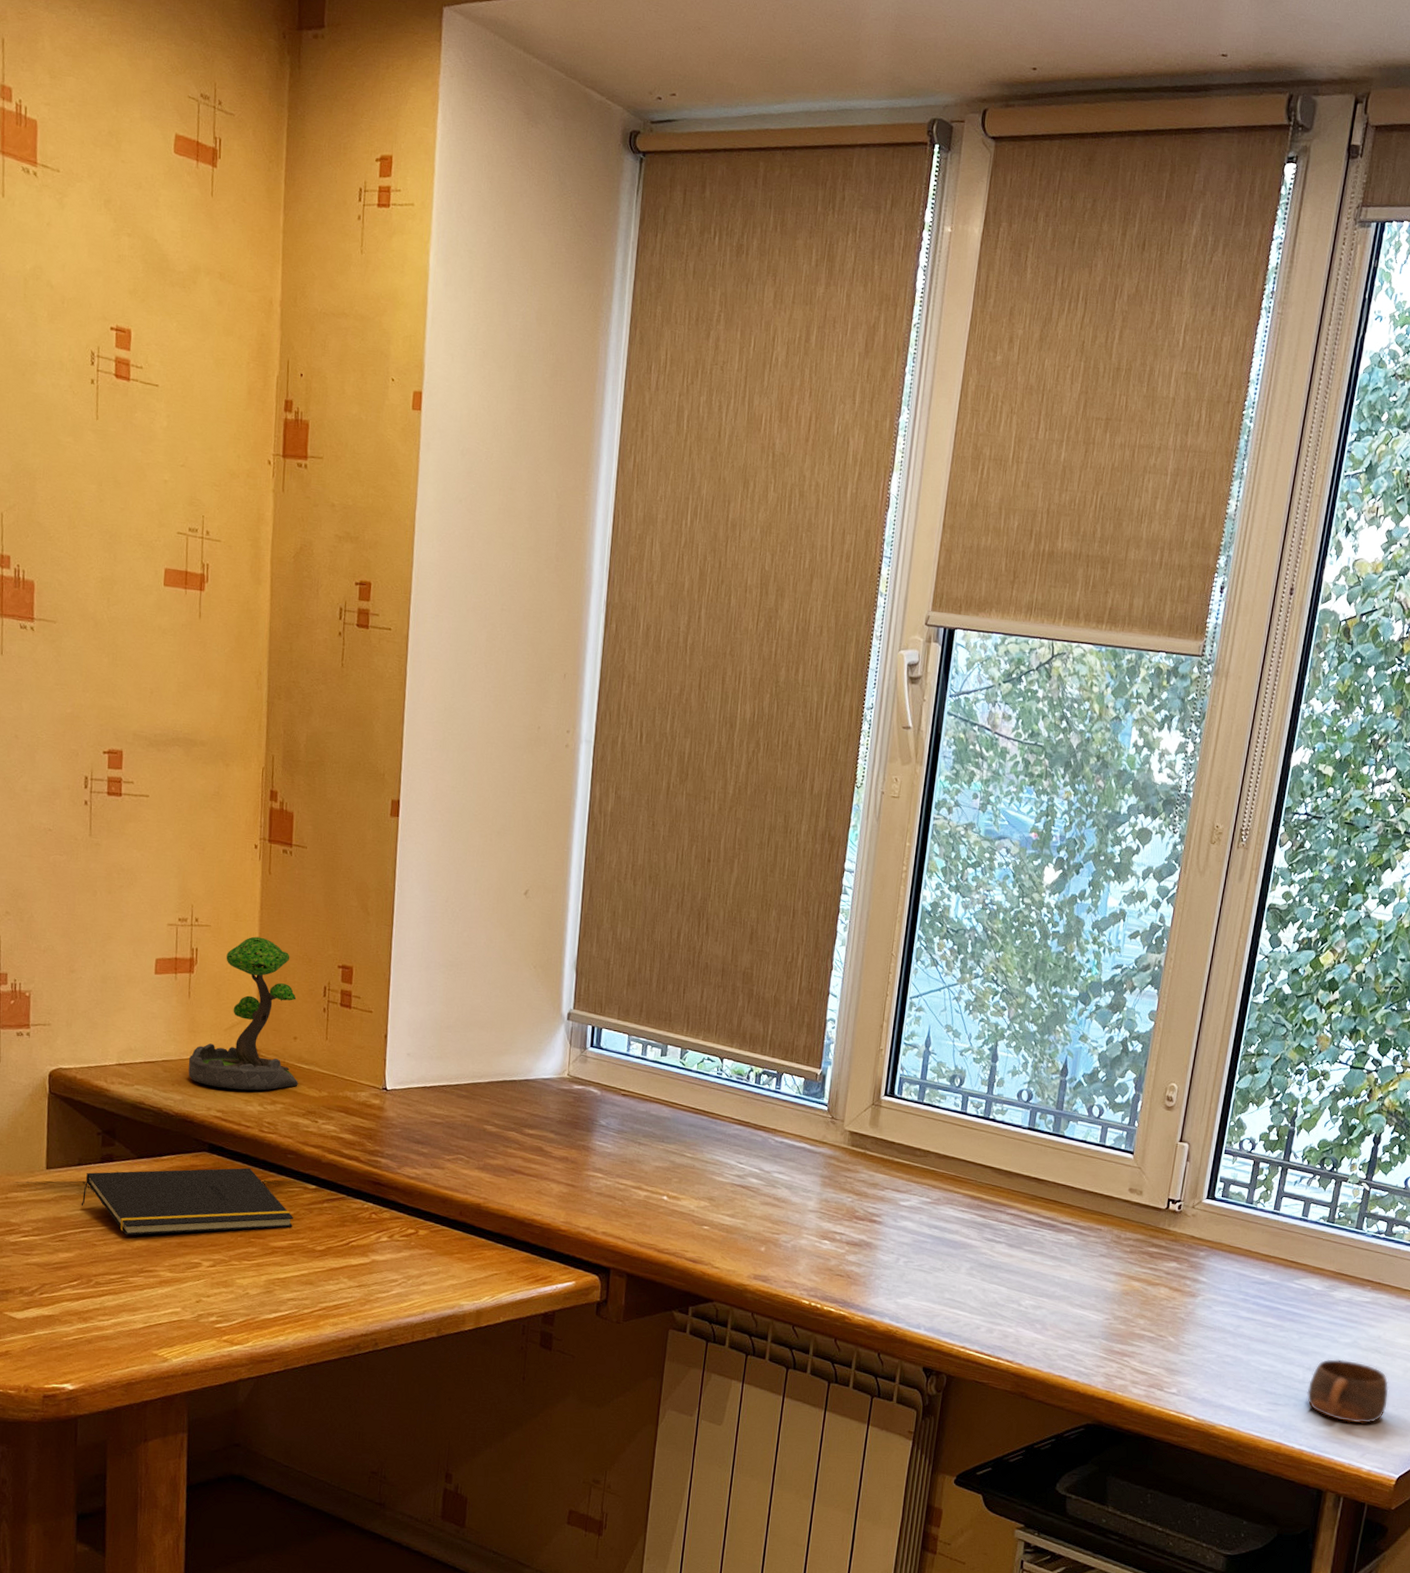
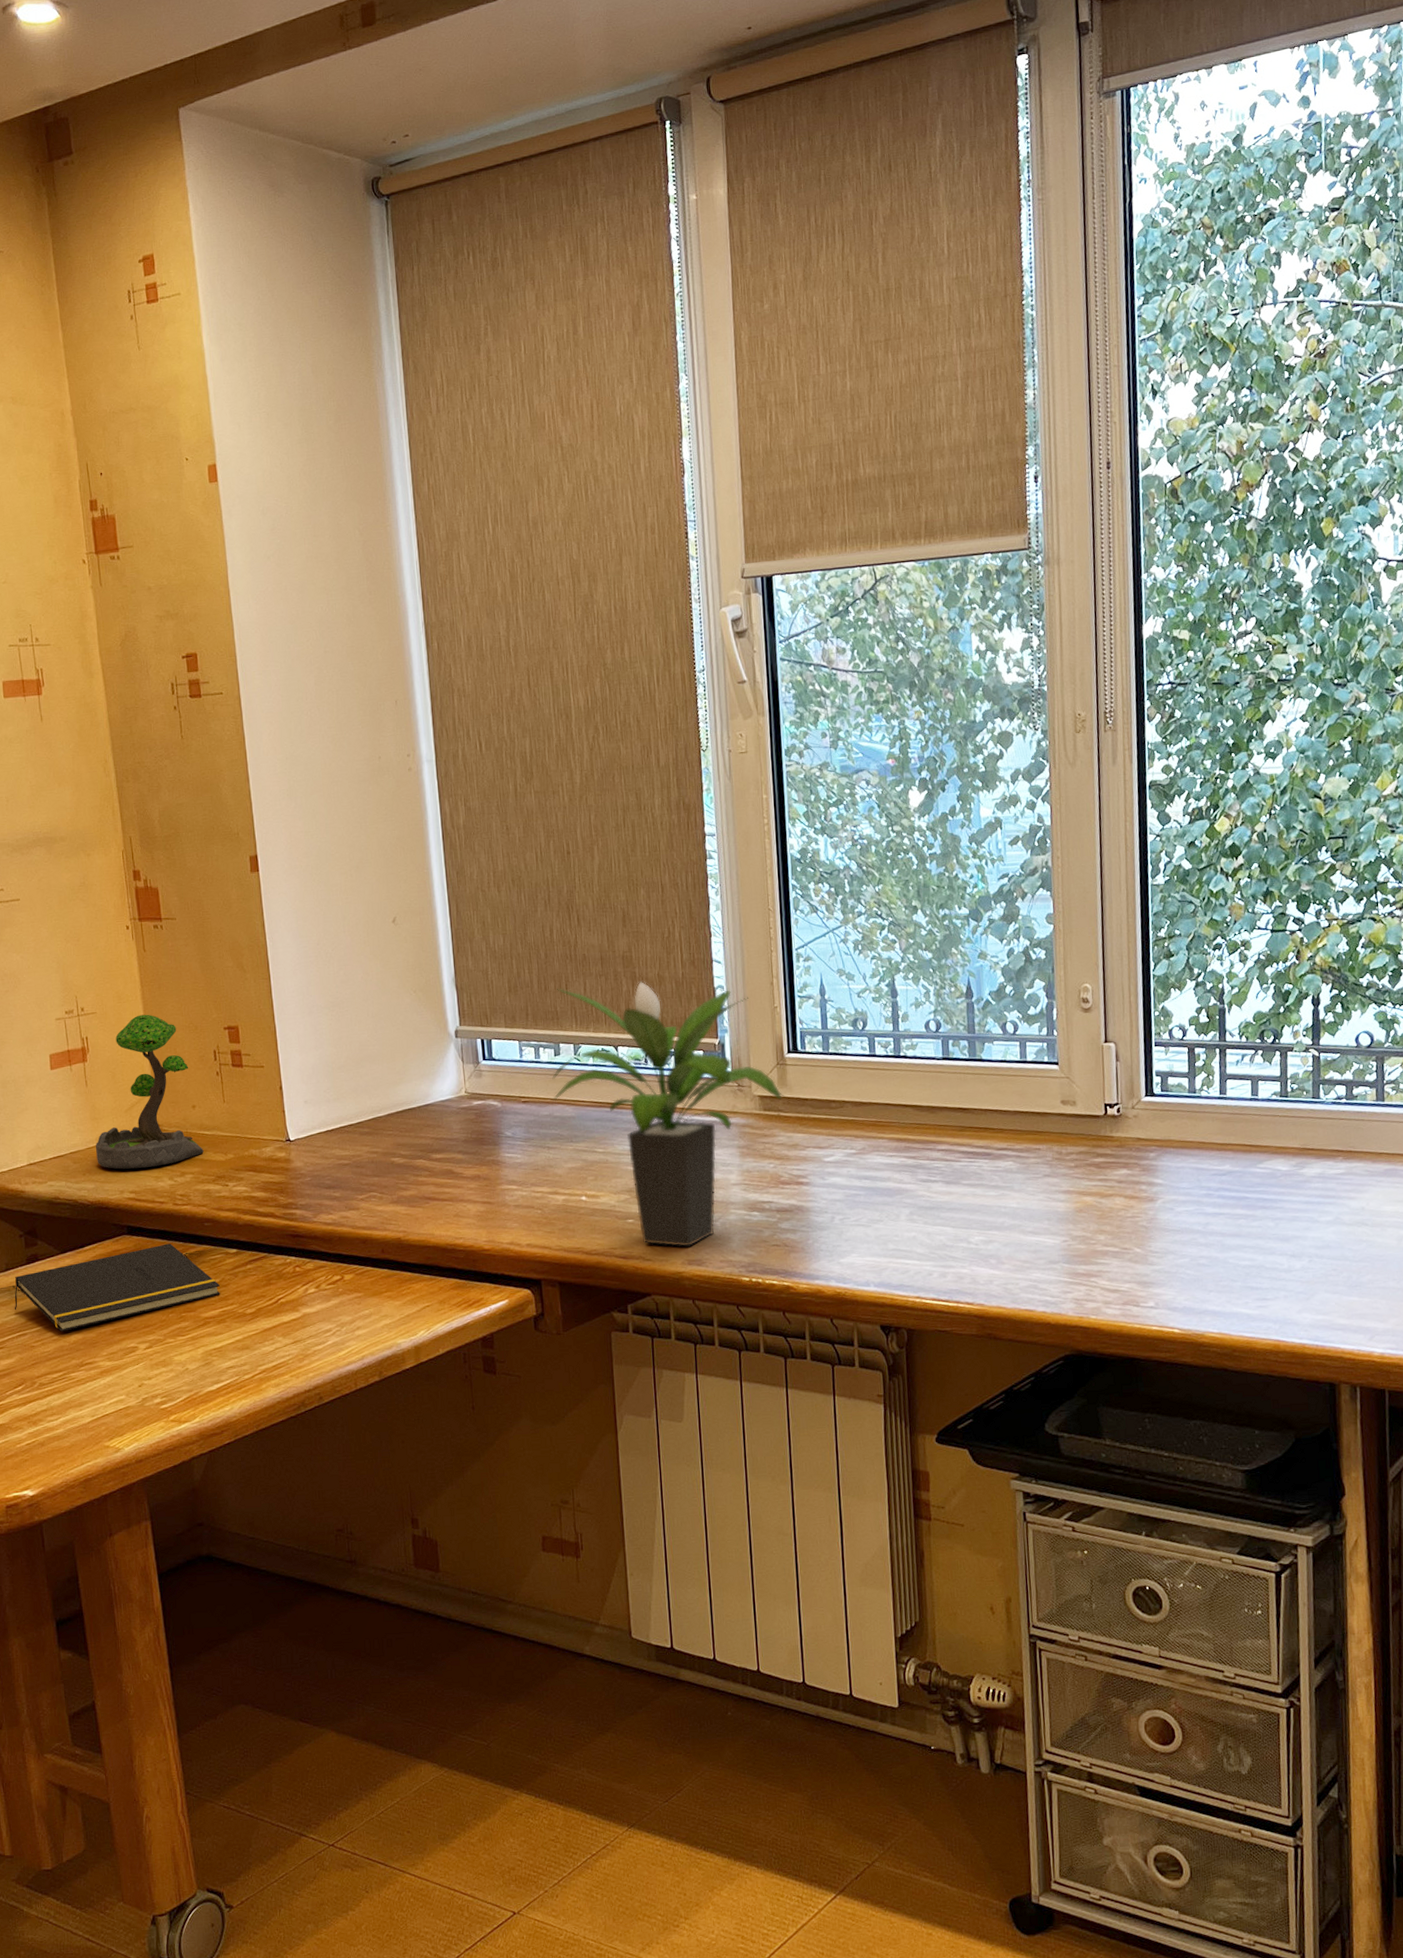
potted plant: none [651,991,874,1263] -> present [552,982,785,1248]
cup: present [1307,1359,1389,1424] -> none [1295,1239,1387,1306]

